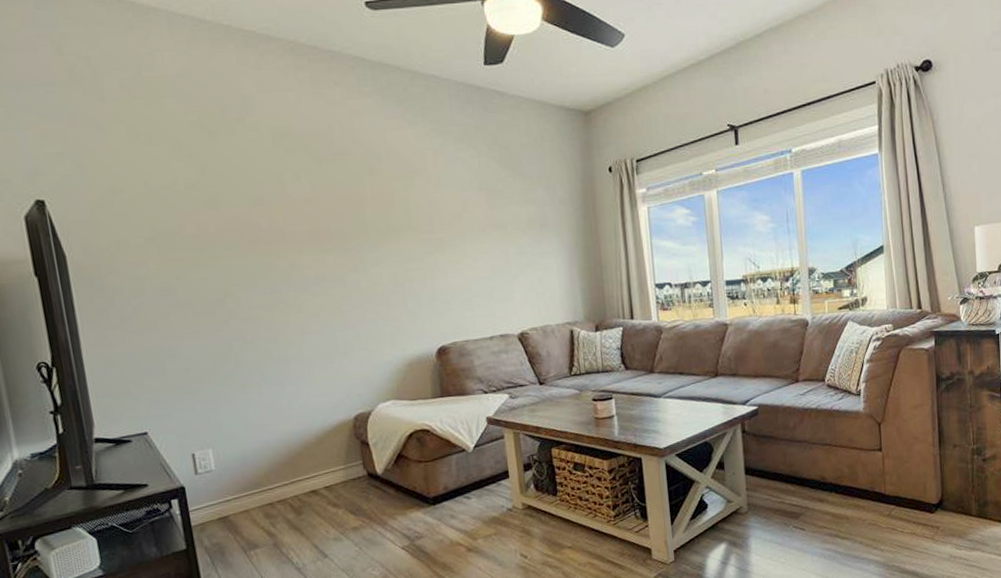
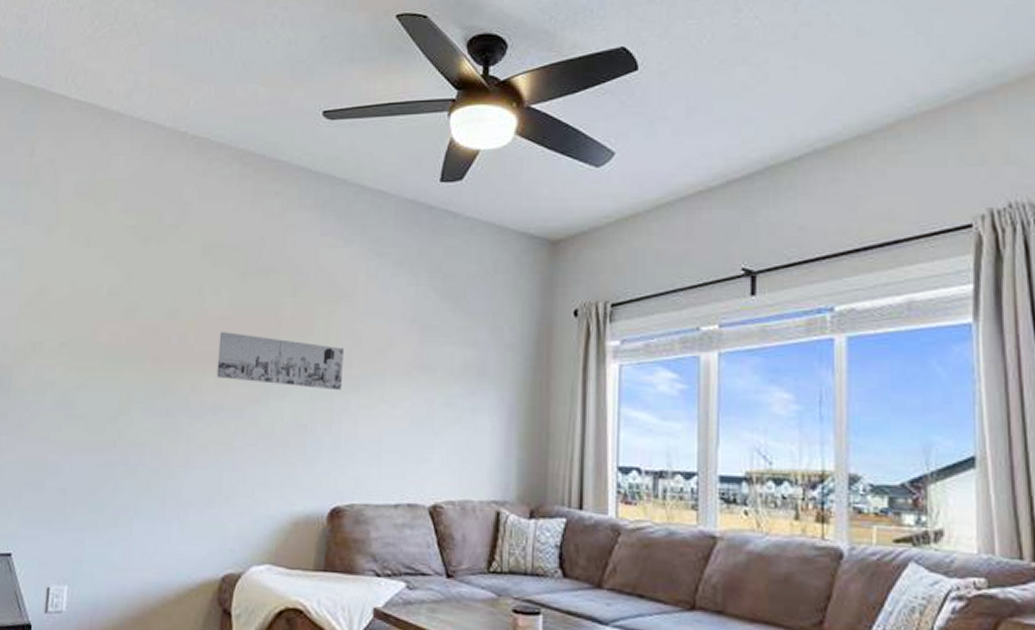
wall art: none [307,212,429,254] -> present [216,332,344,391]

